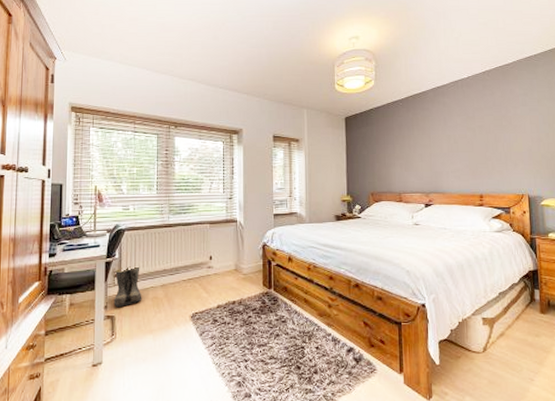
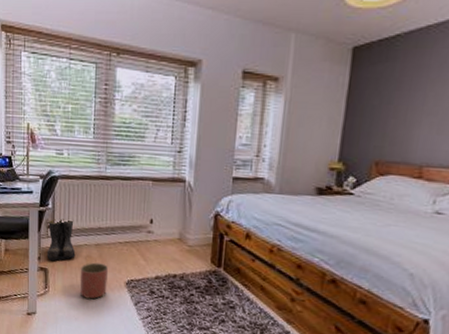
planter: none [147,302,173,338] -> present [80,262,108,299]

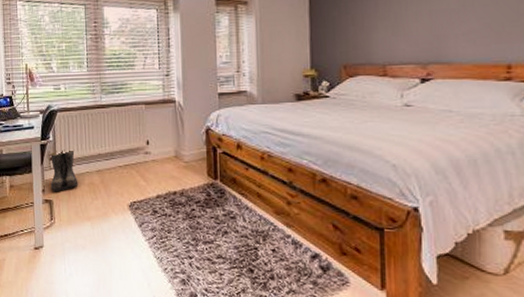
planter: present [80,262,108,299] -> none [84,188,111,226]

